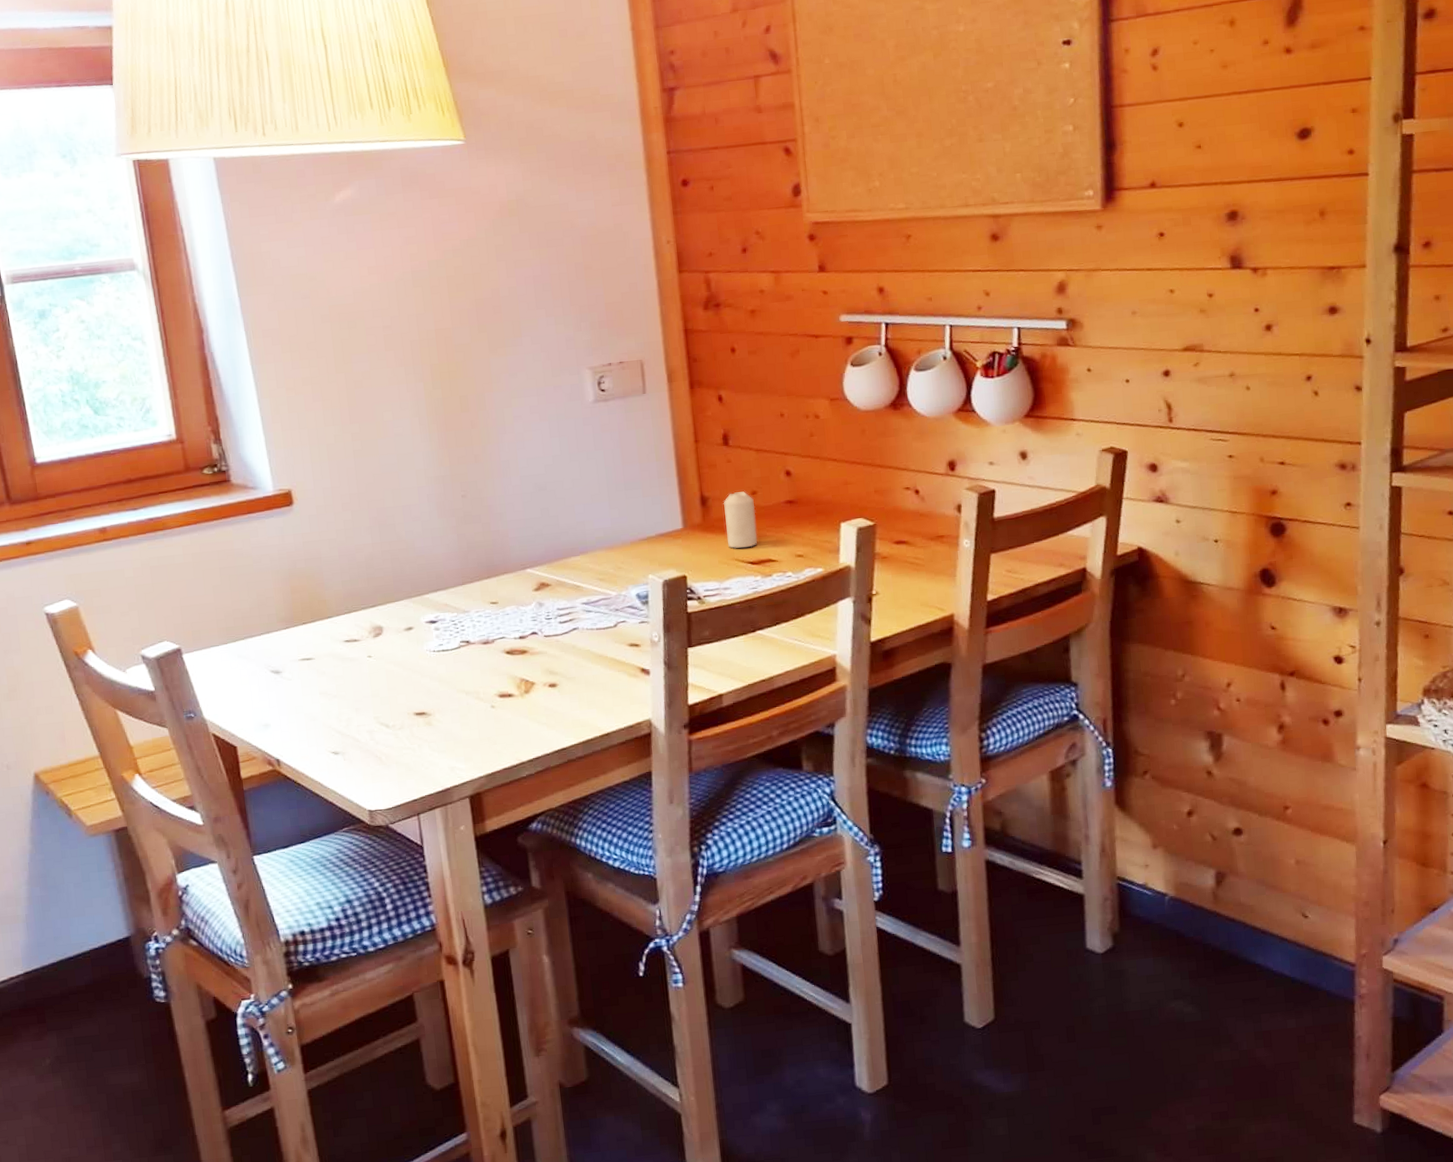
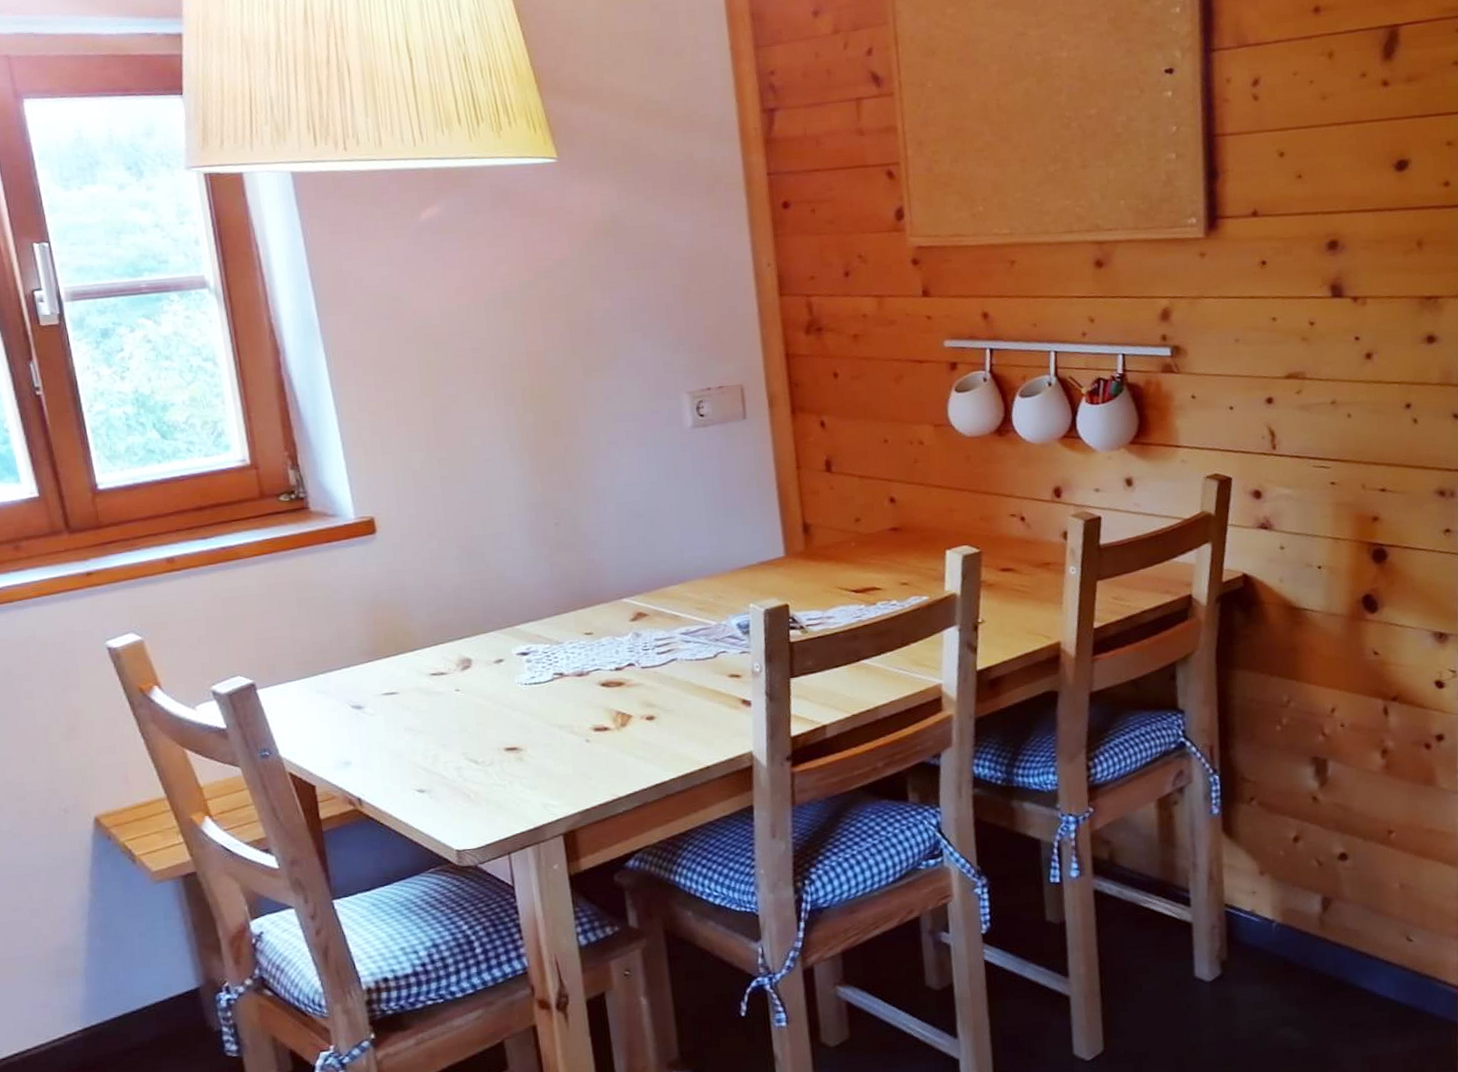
candle: present [723,491,758,548] -> none [826,518,862,577]

